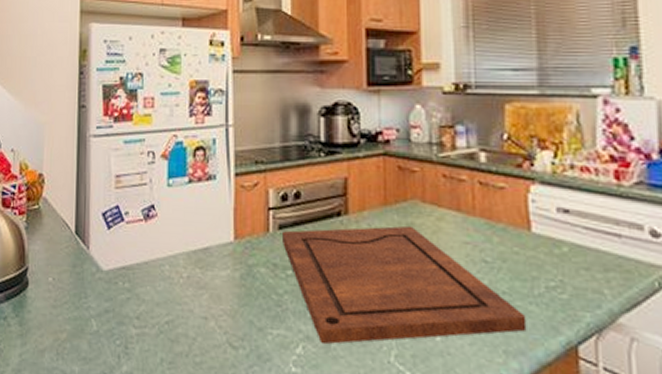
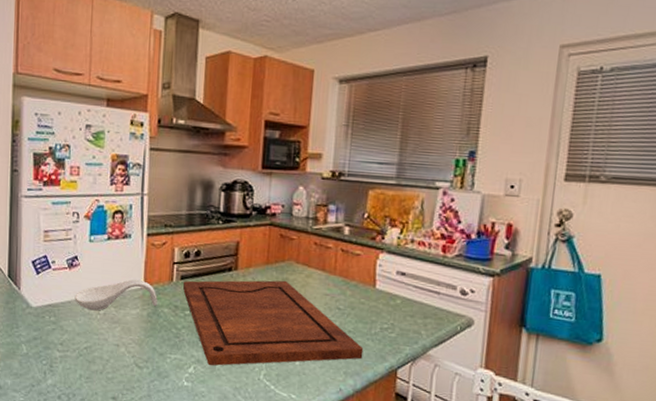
spoon rest: none [152,232,251,273] -> present [74,279,157,311]

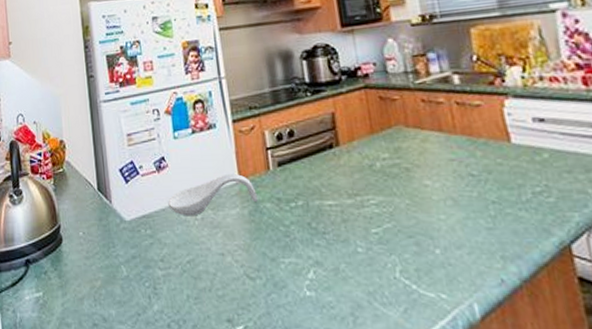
cutting board: present [183,280,364,366] -> none [282,150,520,268]

